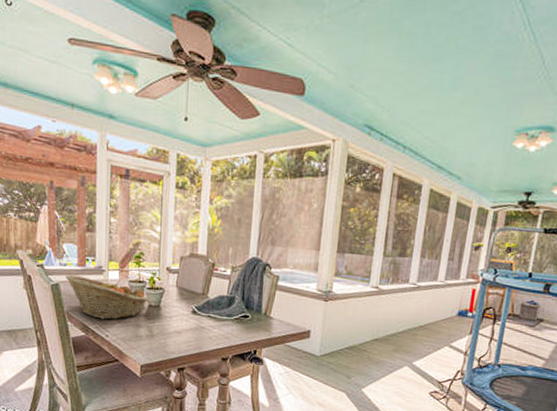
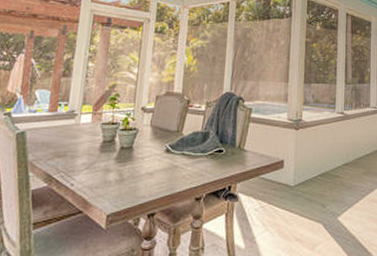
fruit basket: present [66,274,149,320] -> none [34,121,121,167]

